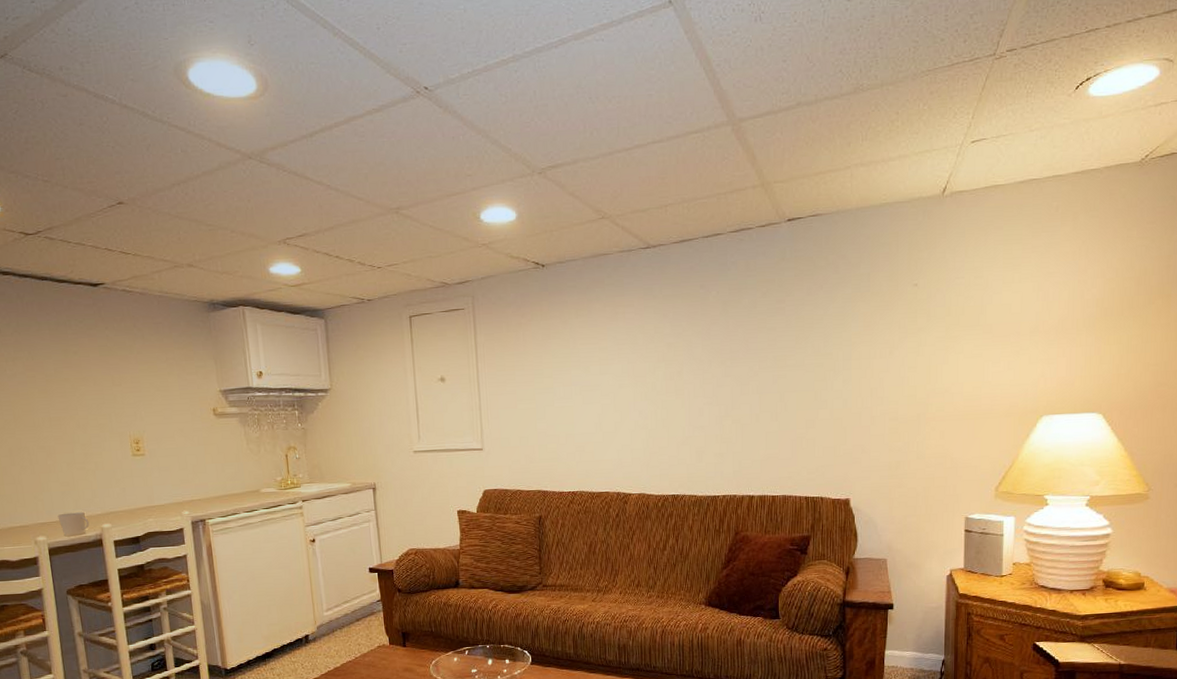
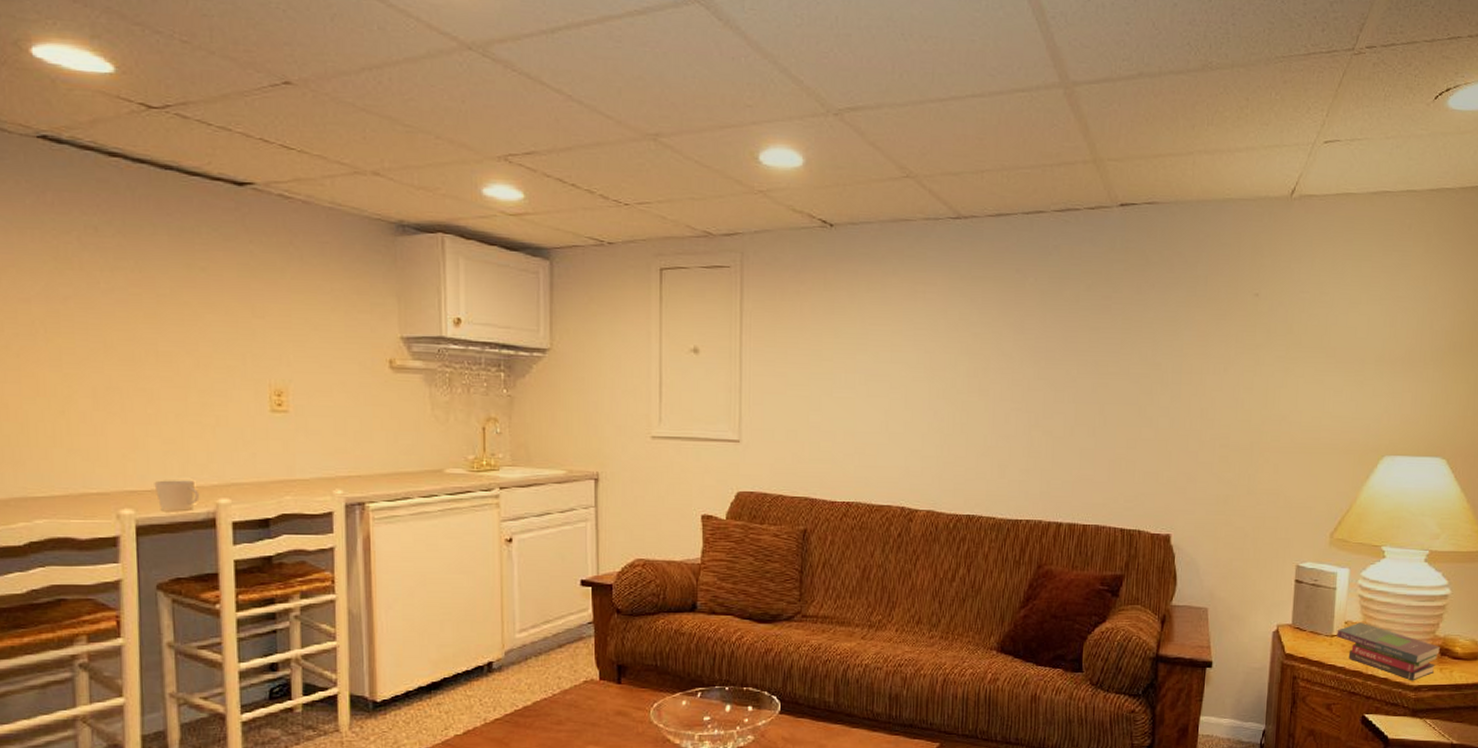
books: none [1006,563,1104,612] -> present [1336,622,1440,681]

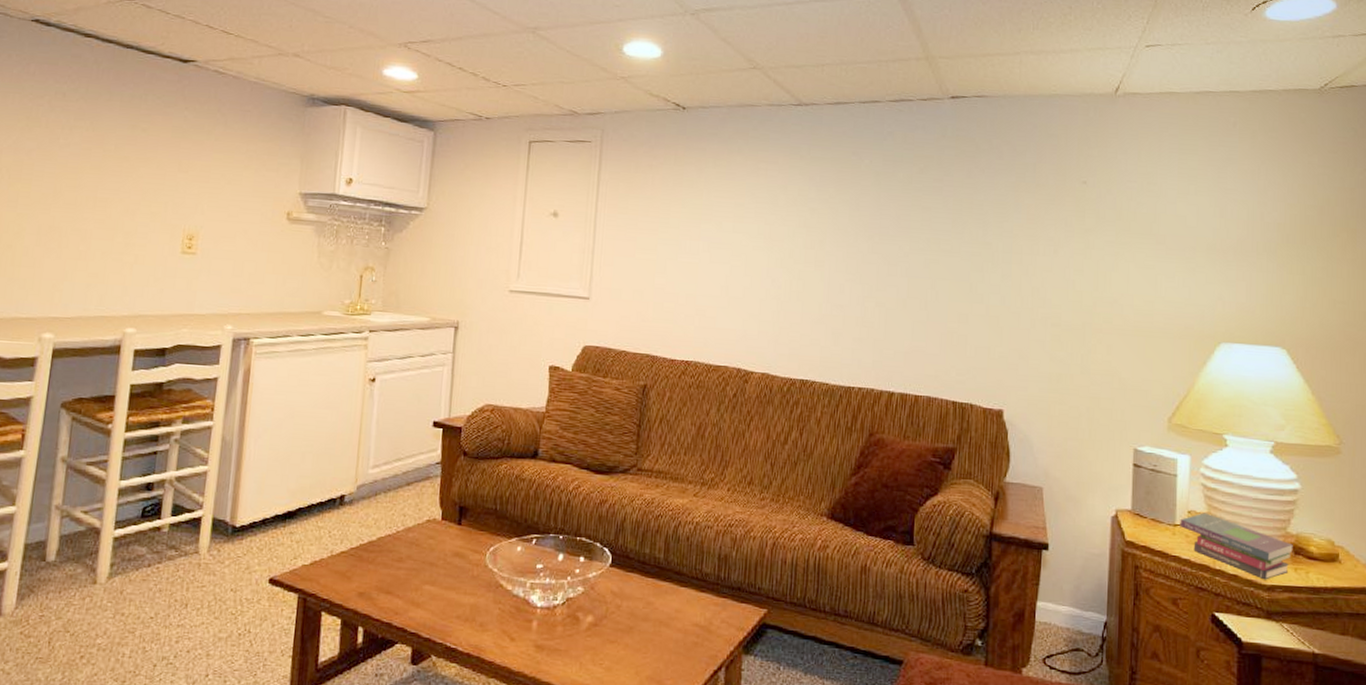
cup: present [154,480,200,512] -> none [74,309,111,339]

